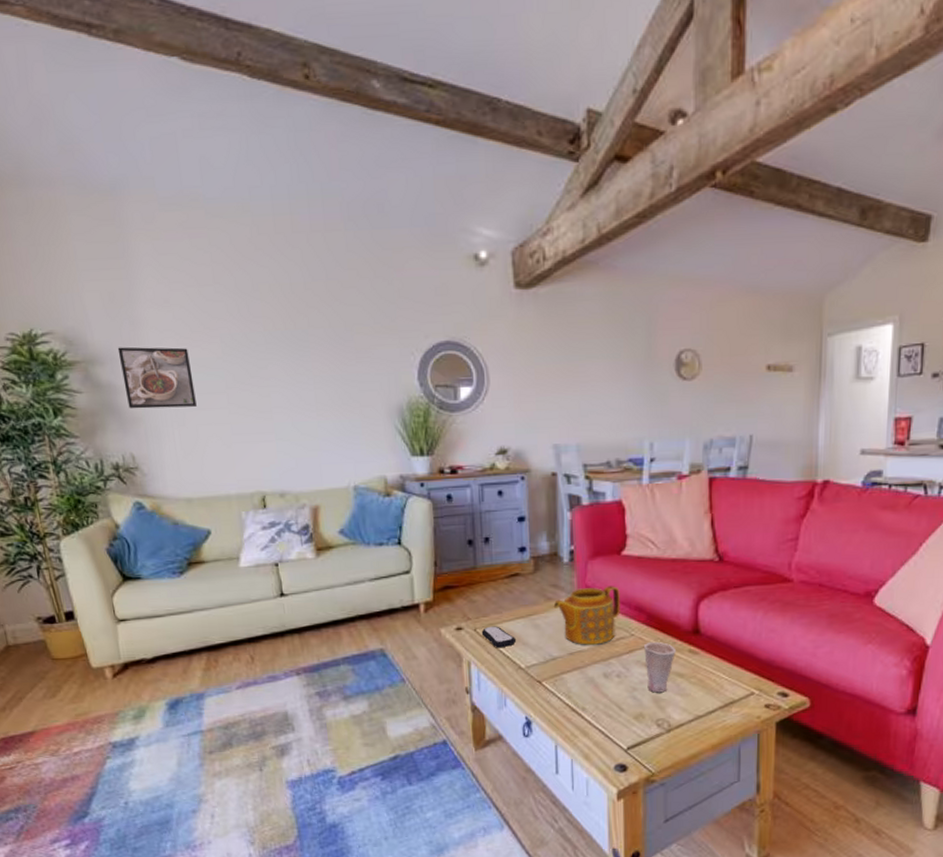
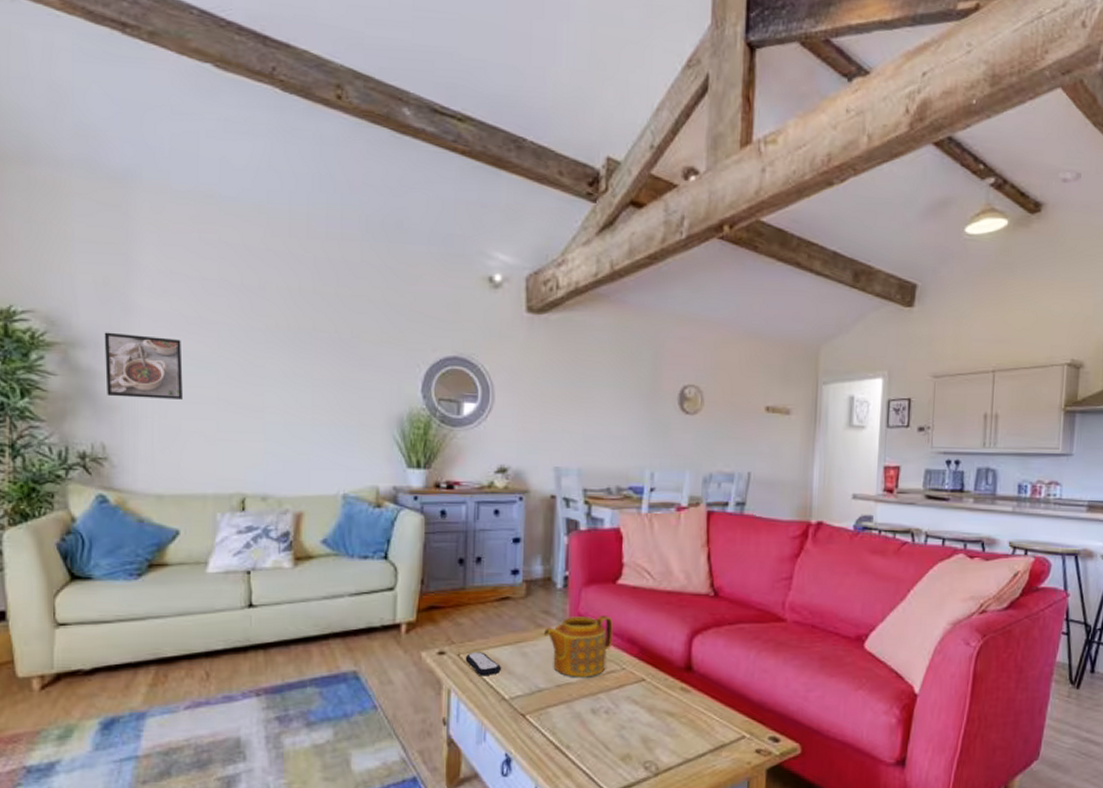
cup: present [643,641,677,693] -> none [634,676,668,732]

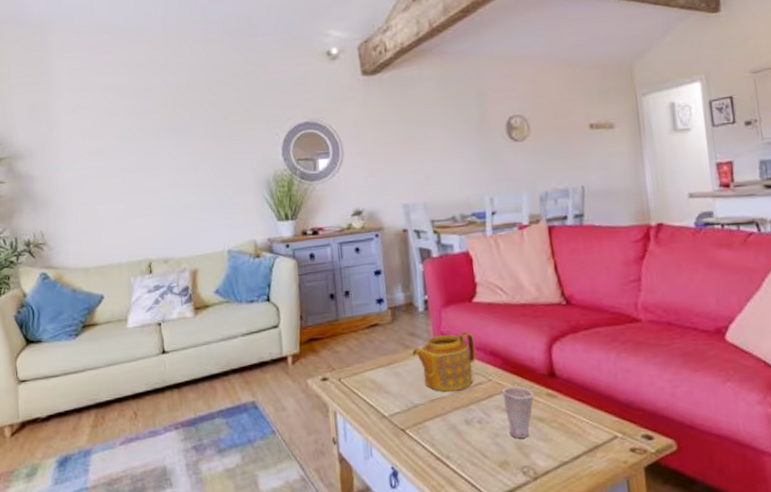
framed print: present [104,332,183,399] -> none [36,141,97,194]
remote control: present [465,652,502,676] -> none [345,375,379,397]
cup: none [634,676,668,732] -> present [501,386,535,439]

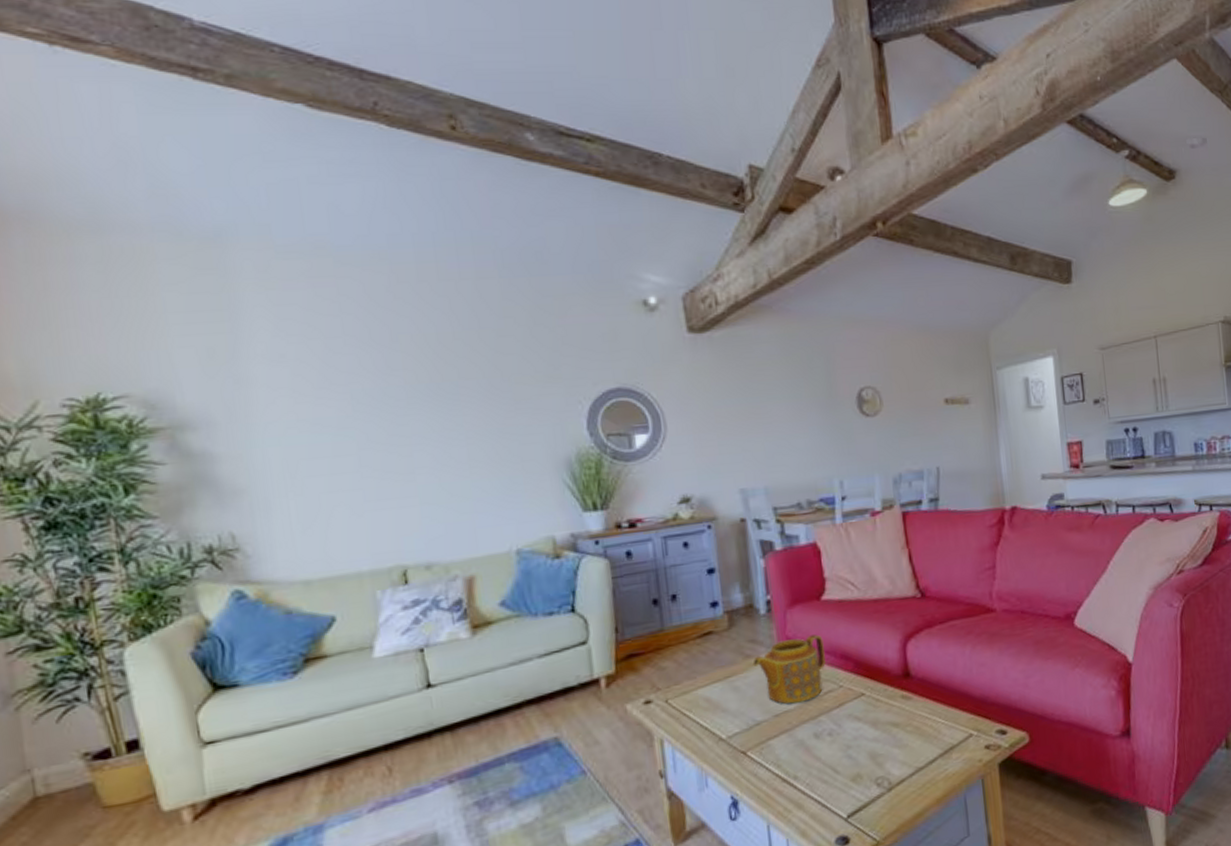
cup: present [501,386,535,439] -> none [853,690,889,749]

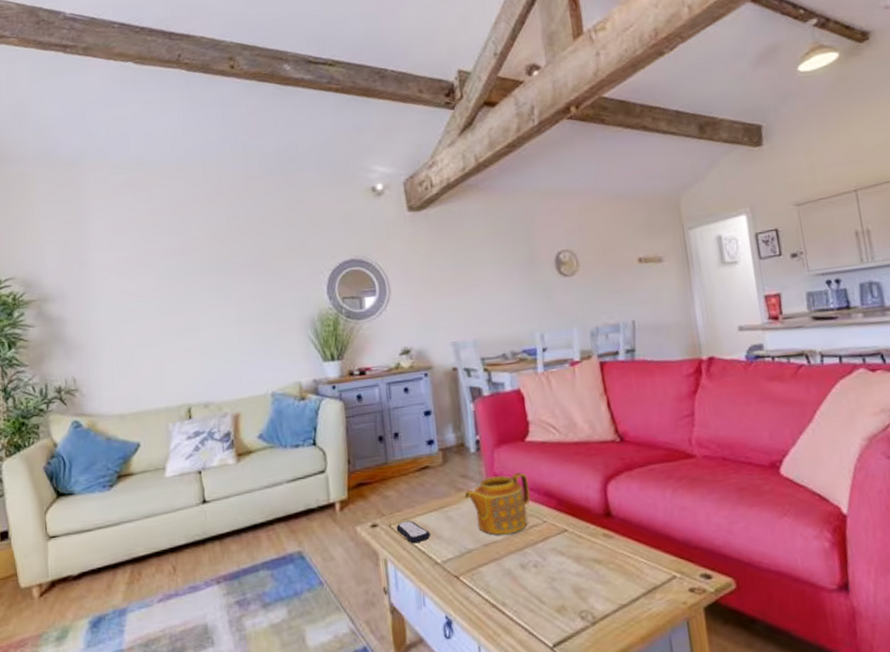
remote control: none [674,693,715,720] -> present [396,520,431,544]

